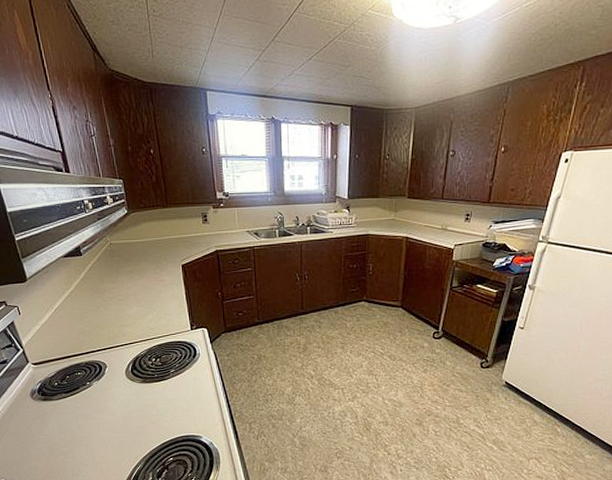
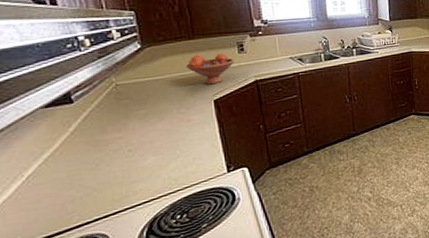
fruit bowl: none [161,222,199,251] -> present [186,53,234,85]

